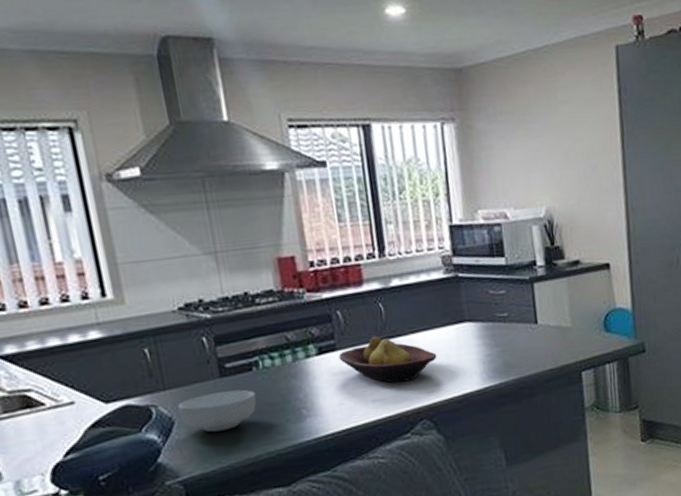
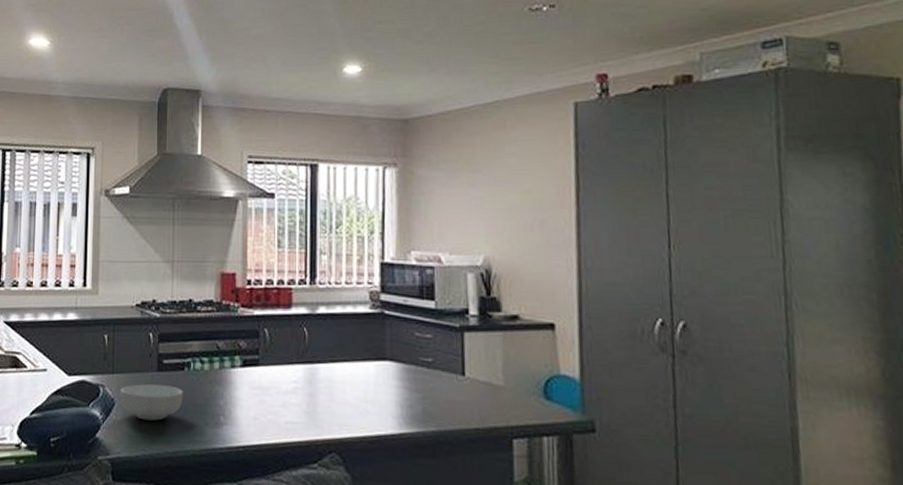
fruit bowl: present [338,335,437,383] -> none [260,358,354,410]

